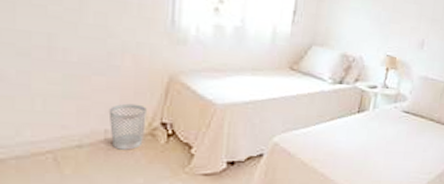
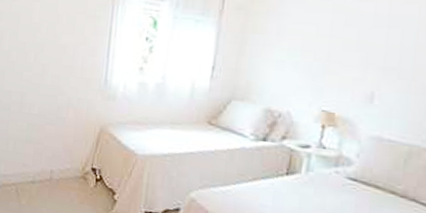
wastebasket: present [108,103,147,150] -> none [54,149,82,190]

